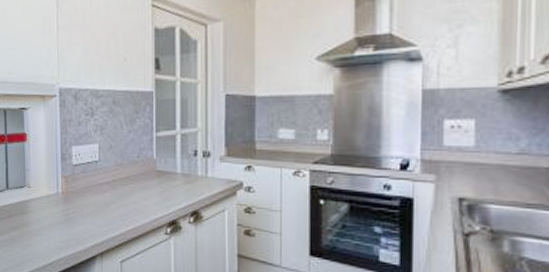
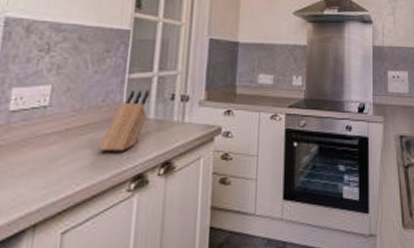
knife block: none [139,146,175,201] -> present [98,89,149,152]

